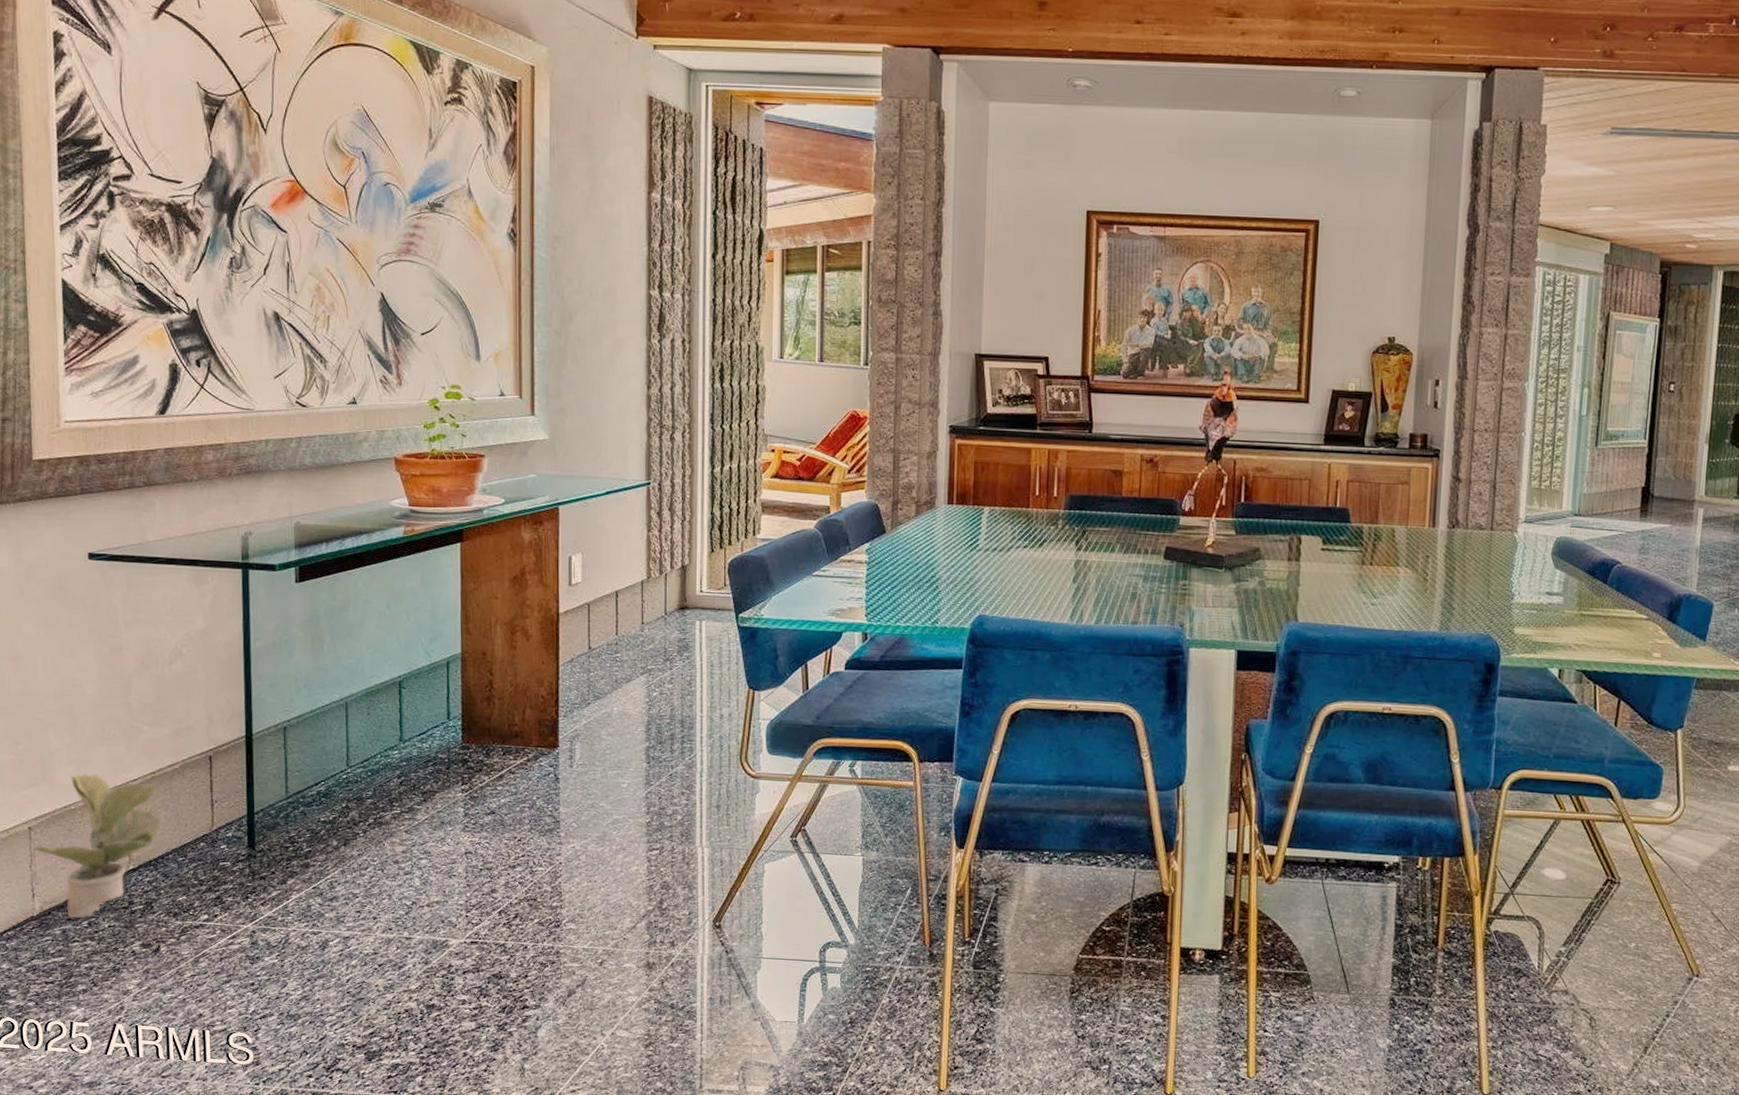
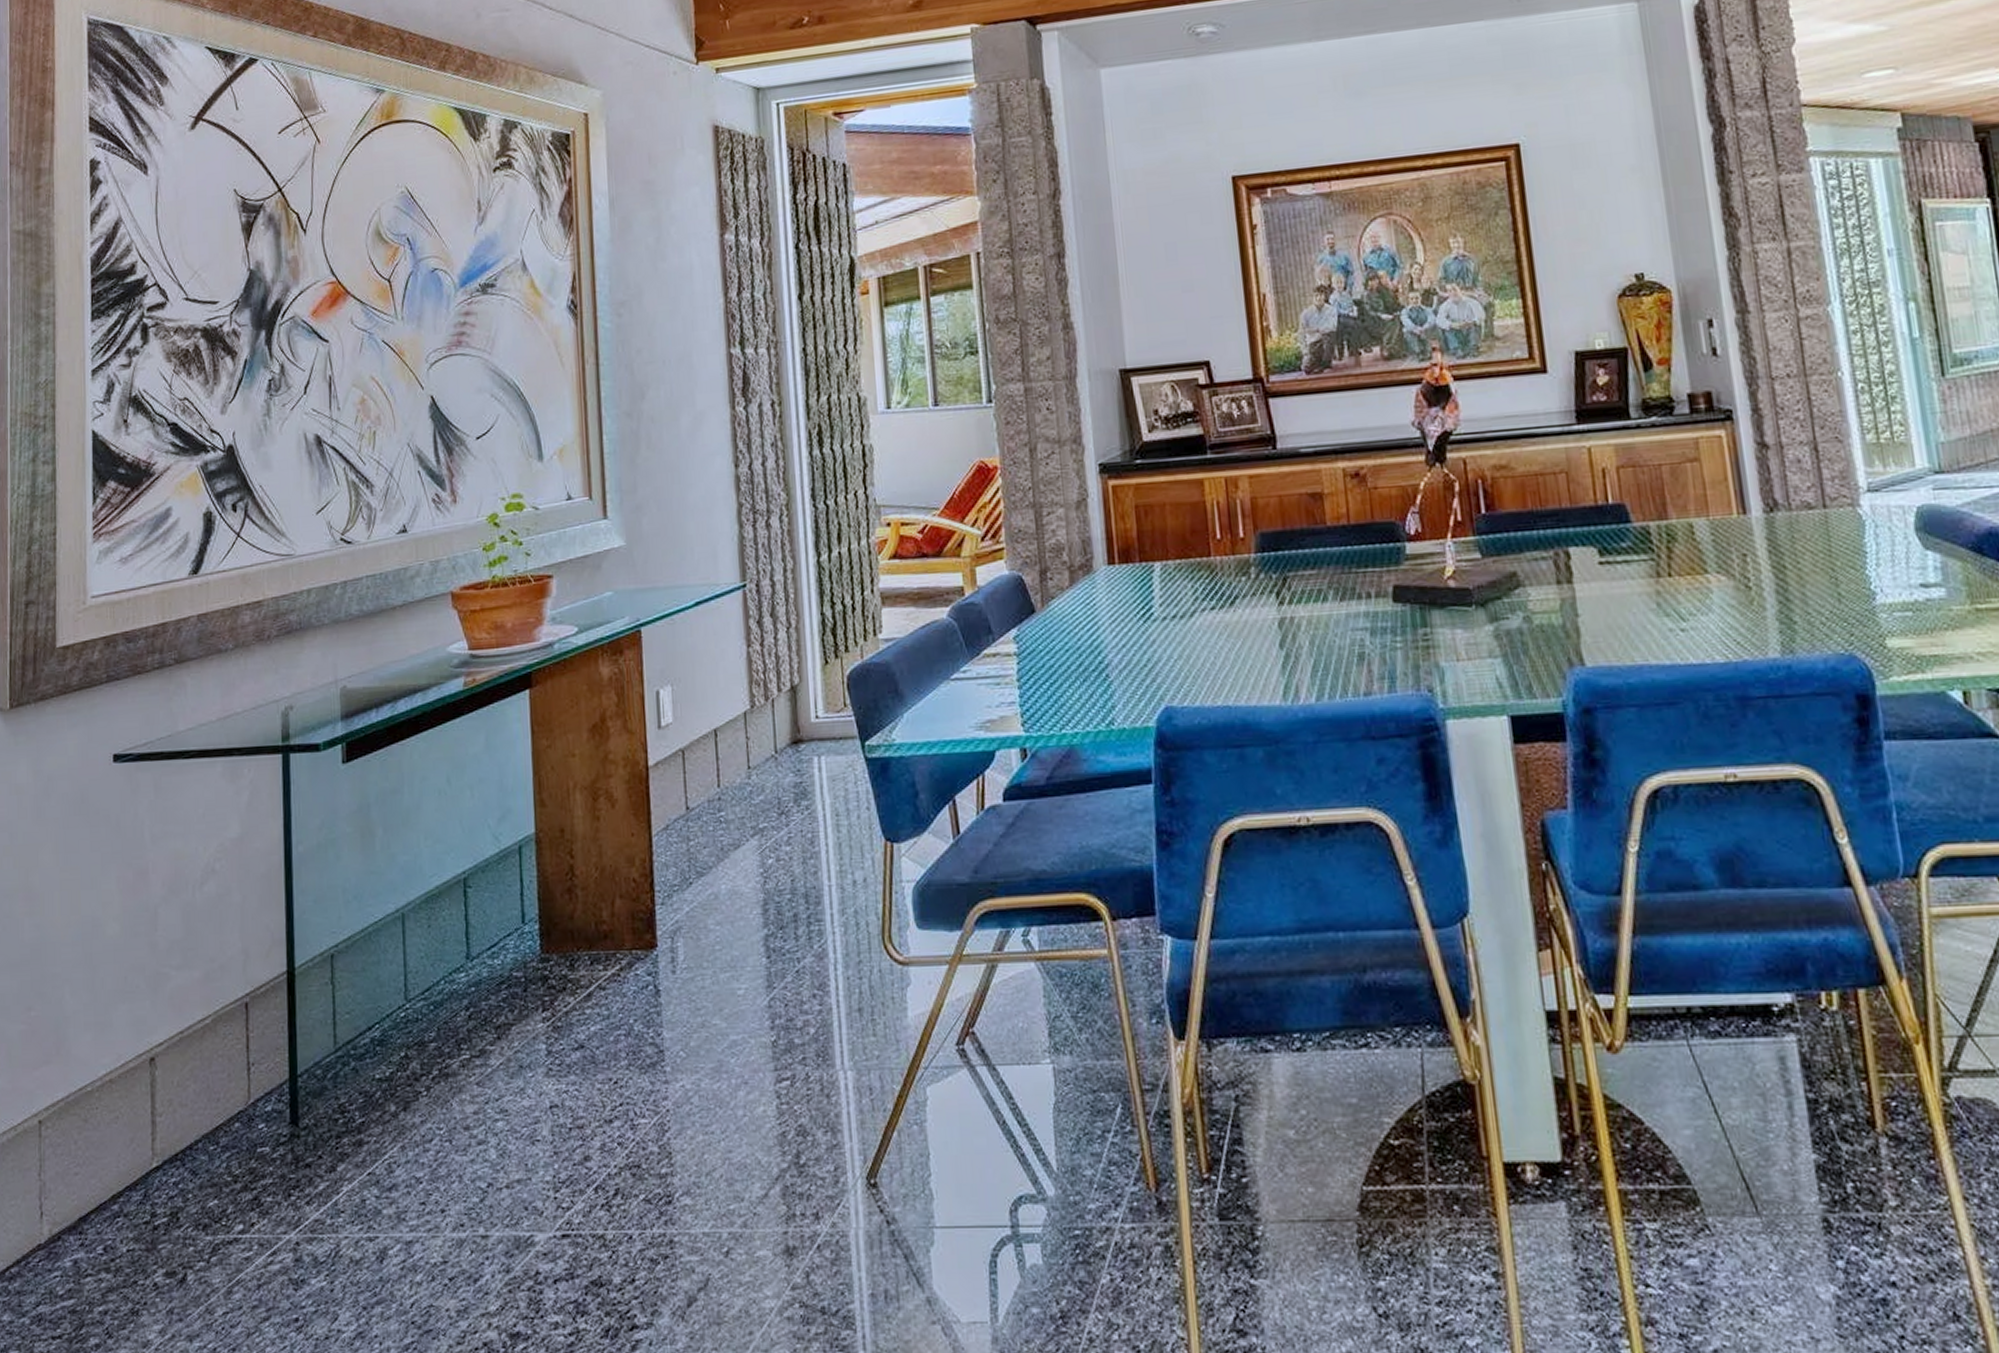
potted plant: present [33,774,161,919] -> none [43,1041,189,1243]

